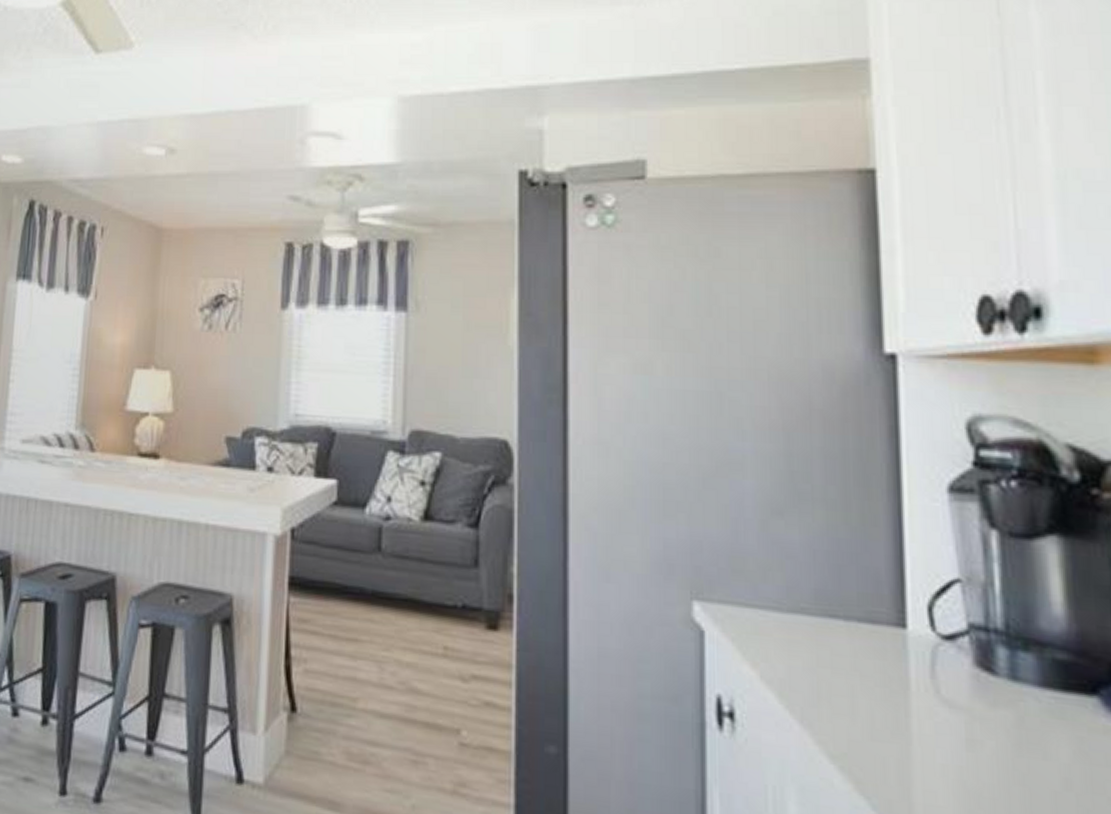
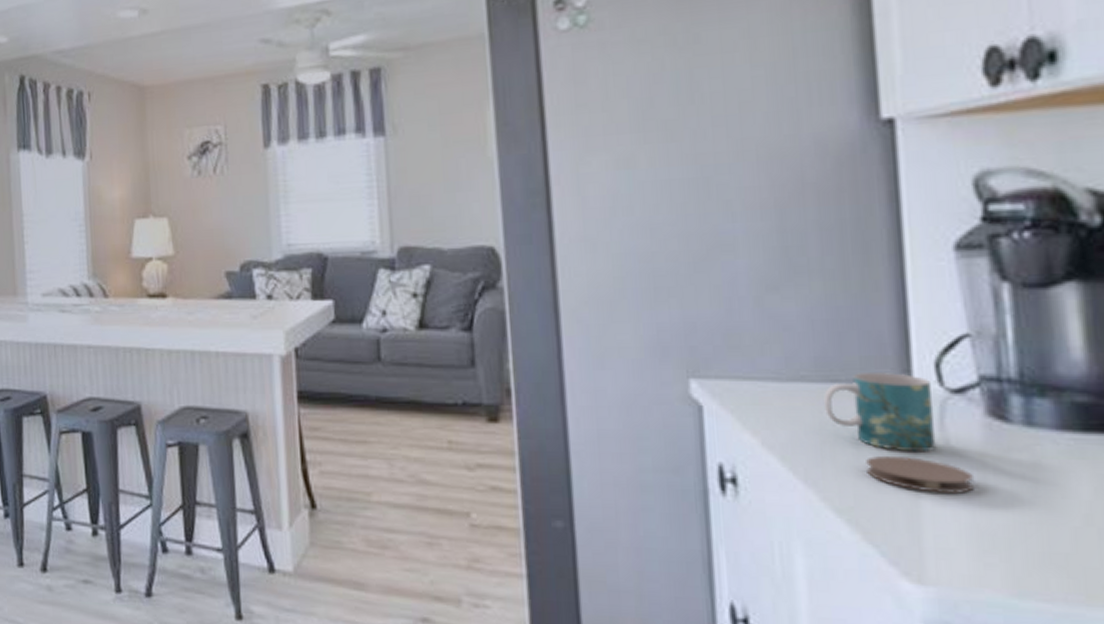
mug: none [822,610,928,700] -> present [824,373,937,453]
coaster: none [859,700,961,747] -> present [864,455,974,493]

